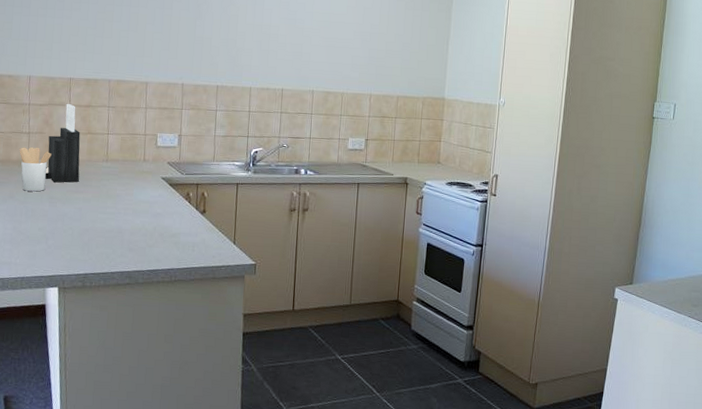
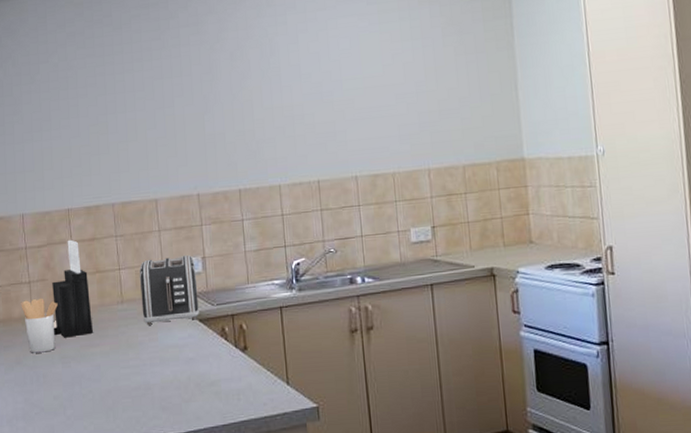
toaster: none [123,129,172,184] -> present [139,255,199,325]

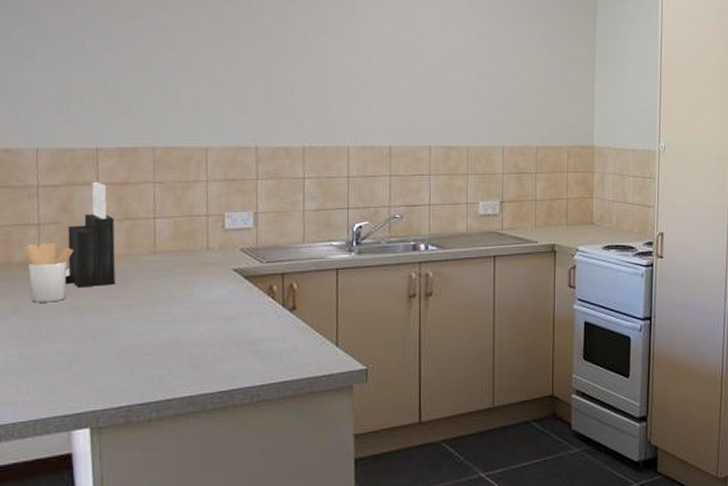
toaster: present [139,255,199,325] -> none [177,210,246,279]

